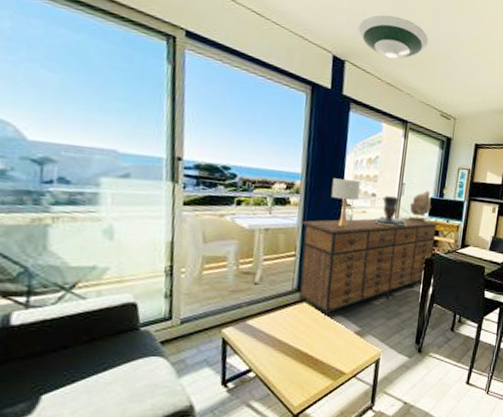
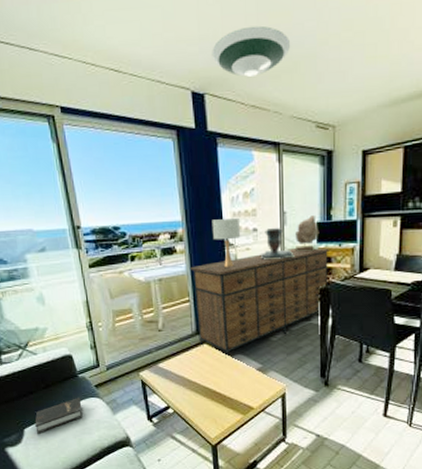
hardback book: none [59,356,137,402] -> present [35,398,83,434]

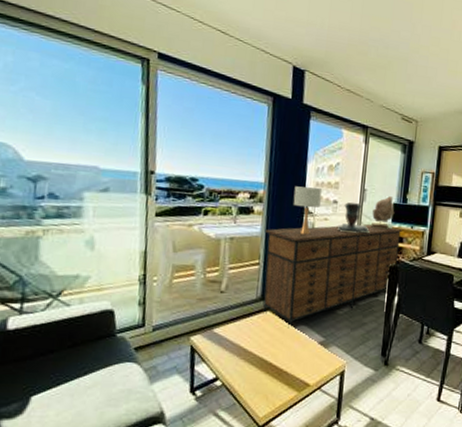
hardback book: present [35,398,83,434] -> none [46,361,114,404]
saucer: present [212,25,290,77] -> none [317,23,387,65]

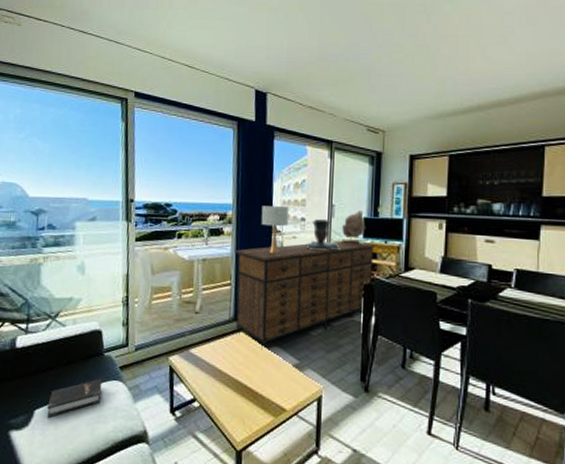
hardback book: none [46,361,114,404] -> present [46,379,102,418]

